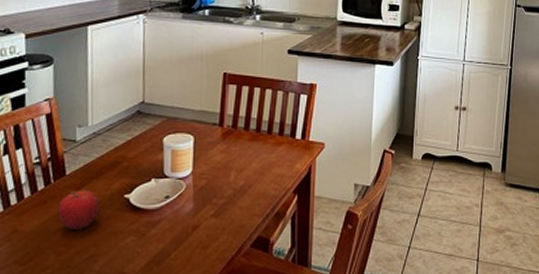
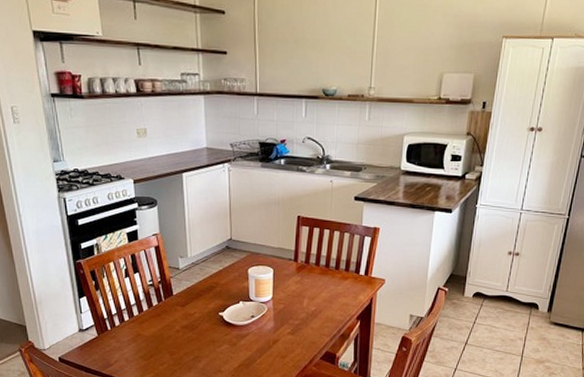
fruit: present [58,190,99,230] -> none [169,307,200,337]

